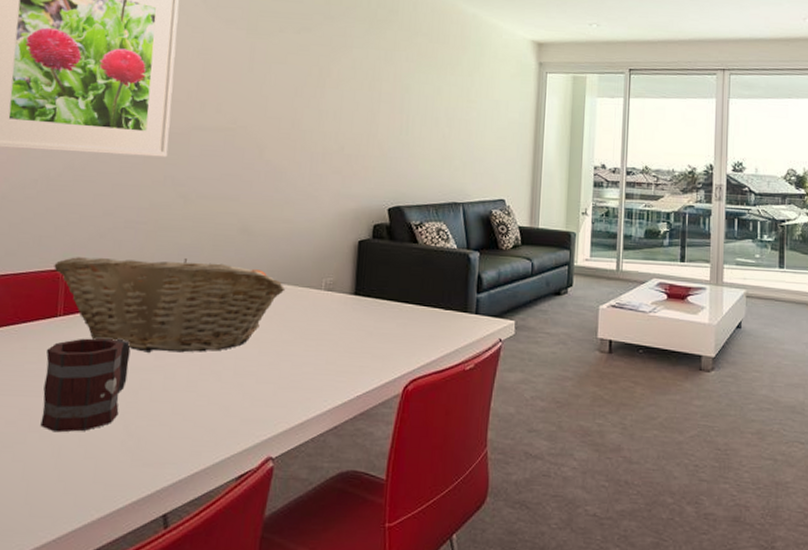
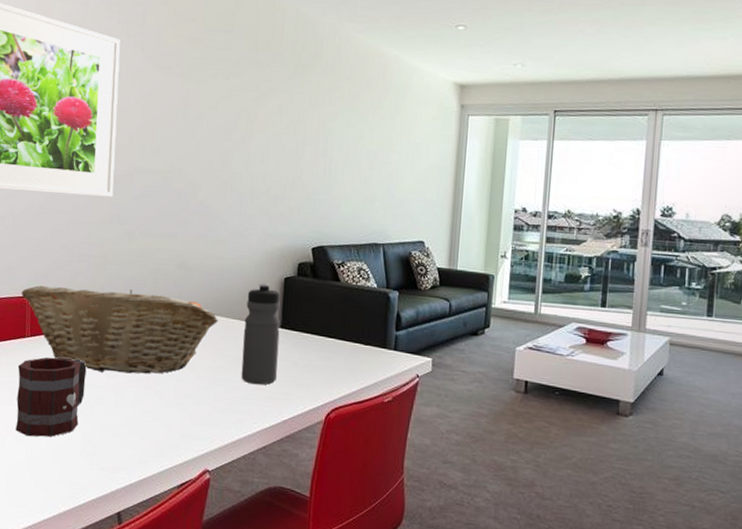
water bottle: none [309,247,354,359] -> present [241,283,281,385]

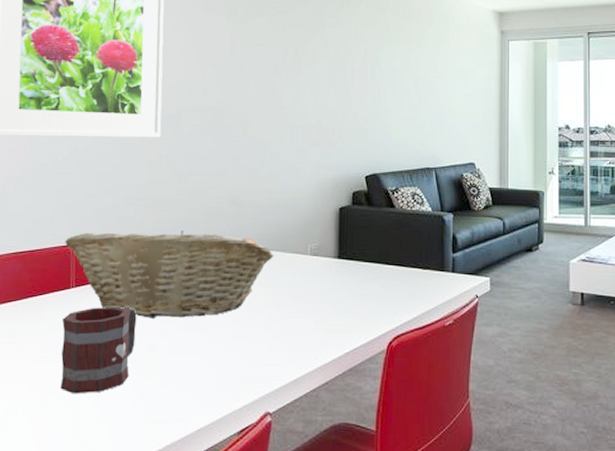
water bottle: present [241,283,281,385] -> none [299,215,338,319]

